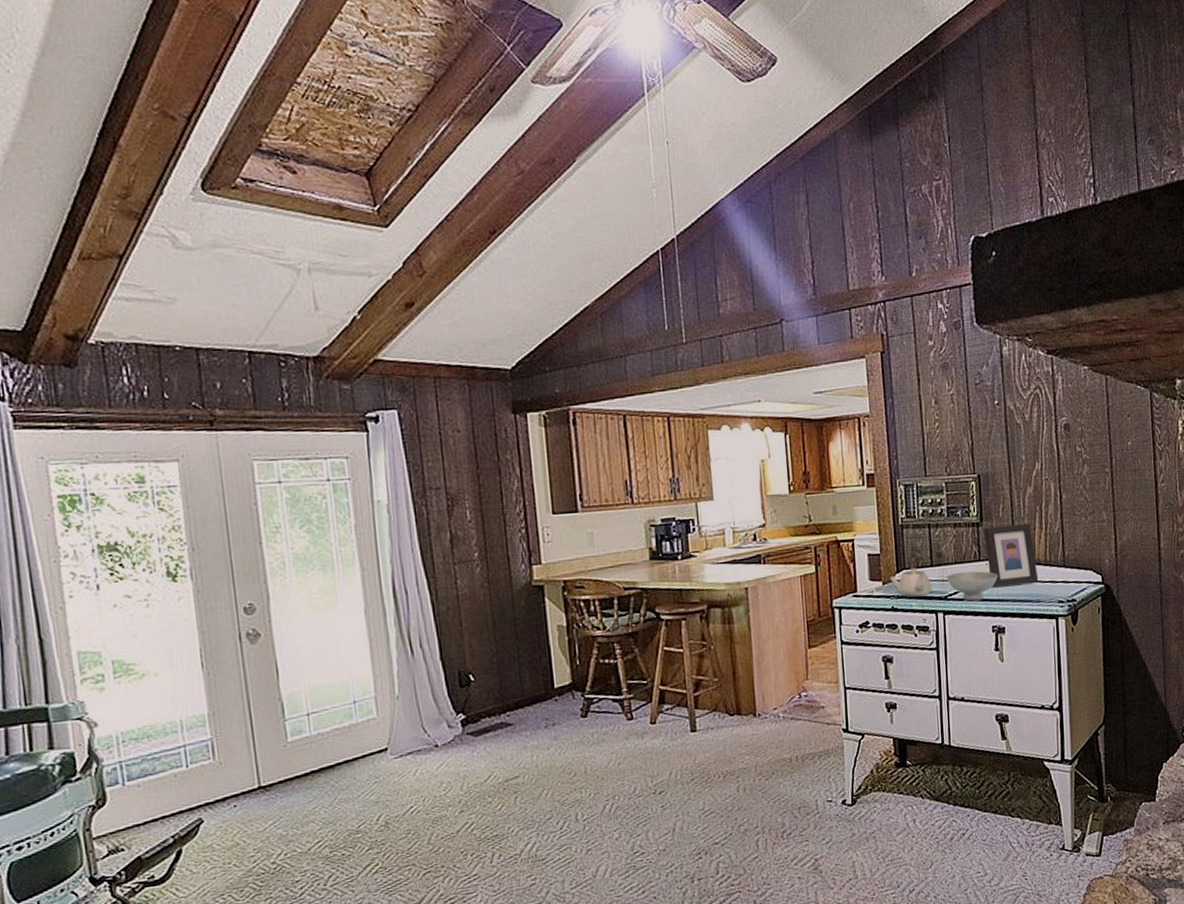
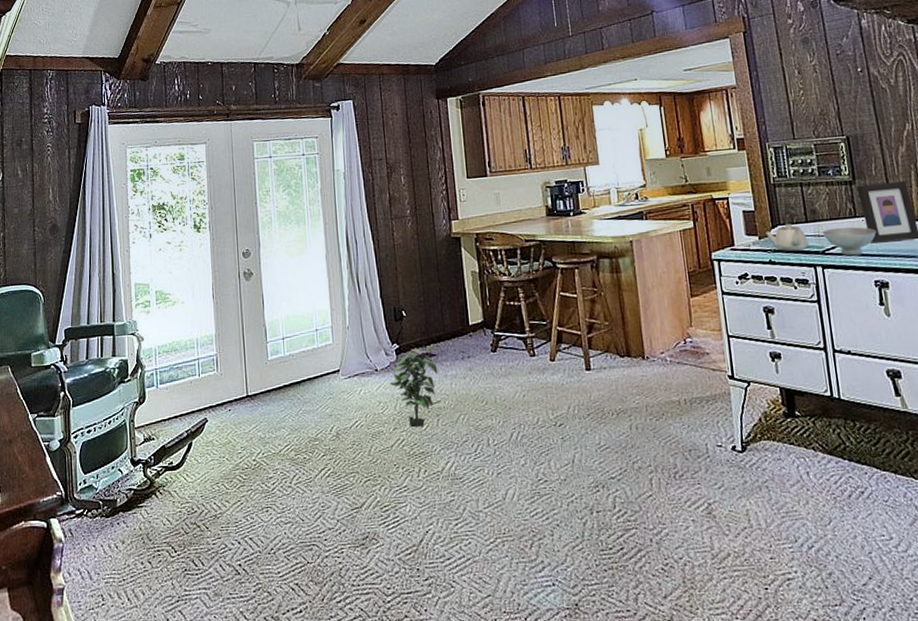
potted plant: none [453,714,516,809] -> present [389,346,438,428]

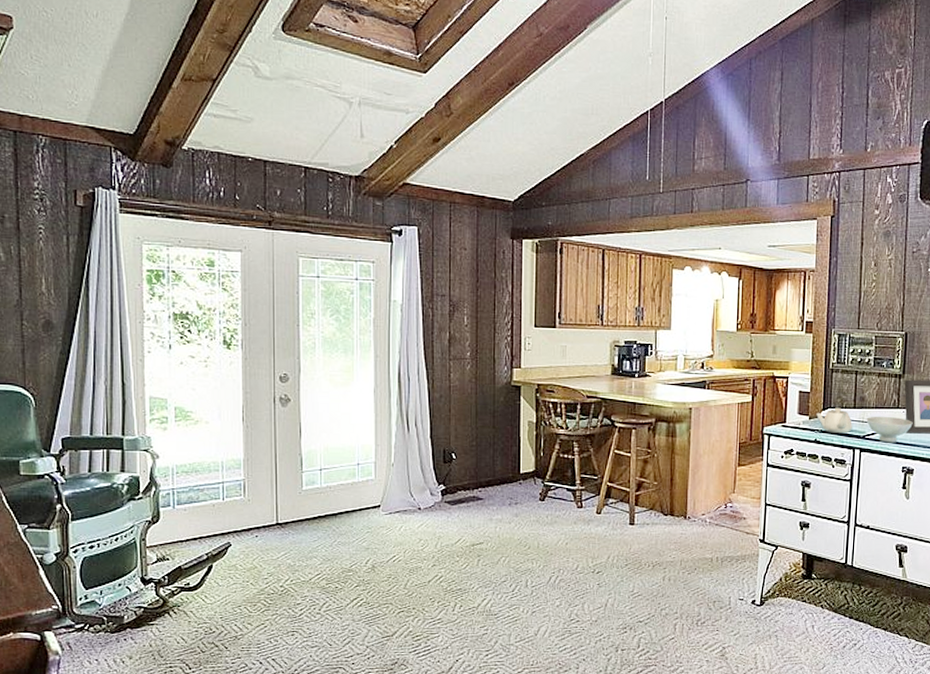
potted plant: present [389,346,438,428] -> none [431,491,484,566]

